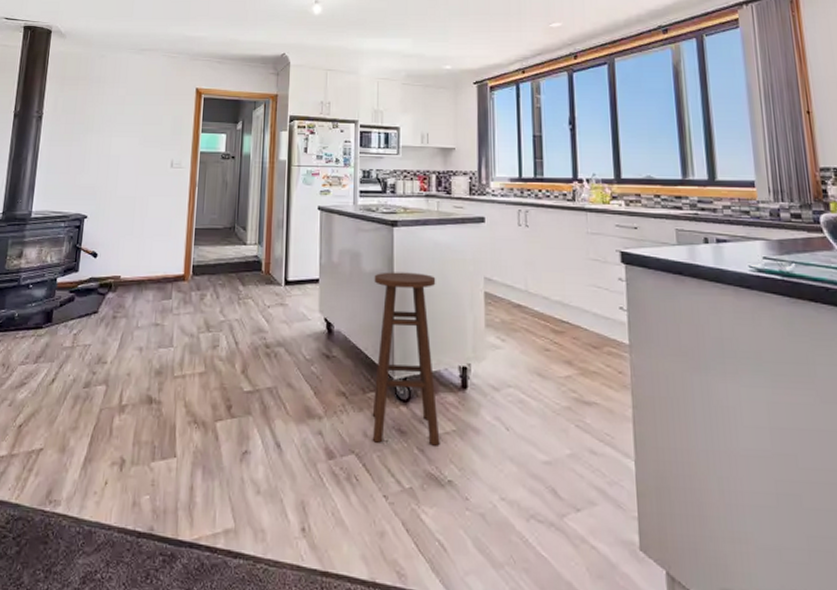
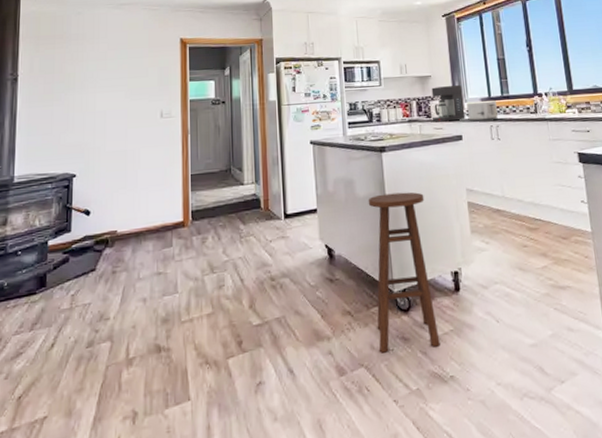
coffee maker: none [452,160,490,202] -> present [431,84,466,123]
toaster: none [493,182,528,205] -> present [466,101,498,122]

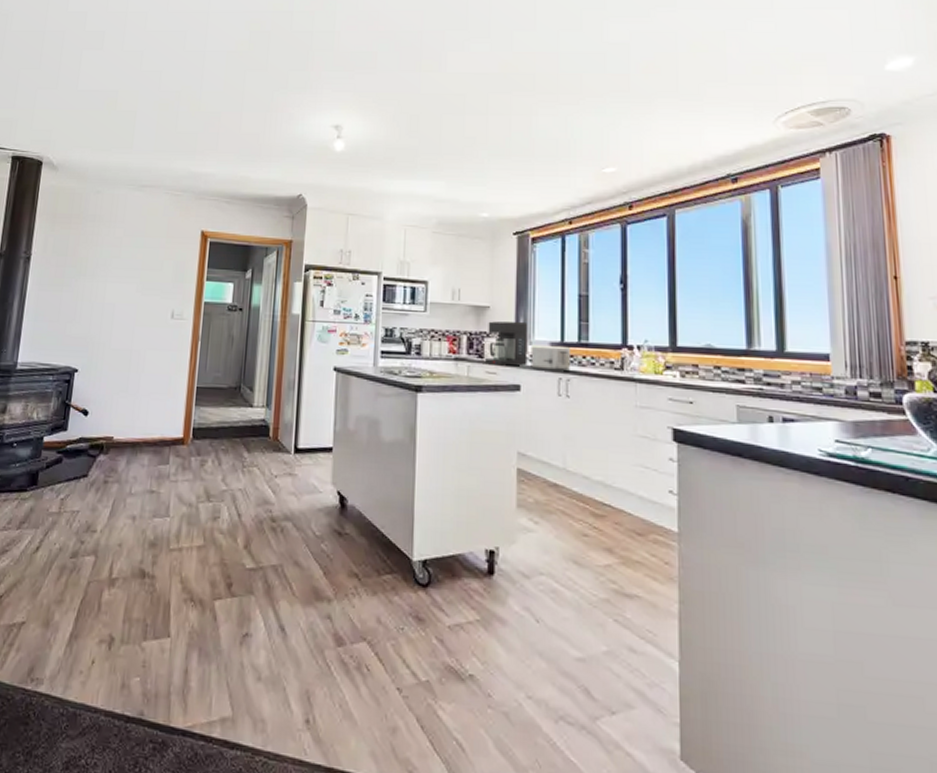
bar stool: present [368,192,440,353] -> none [386,442,463,637]

